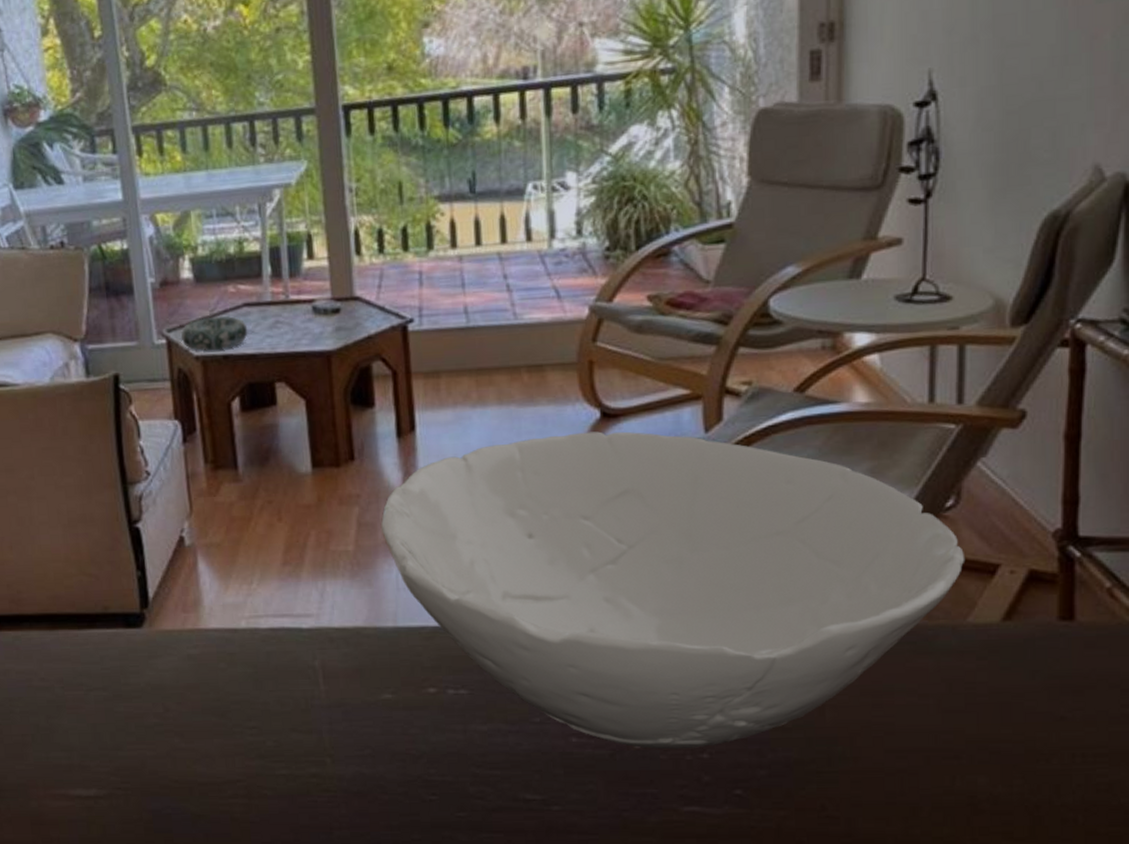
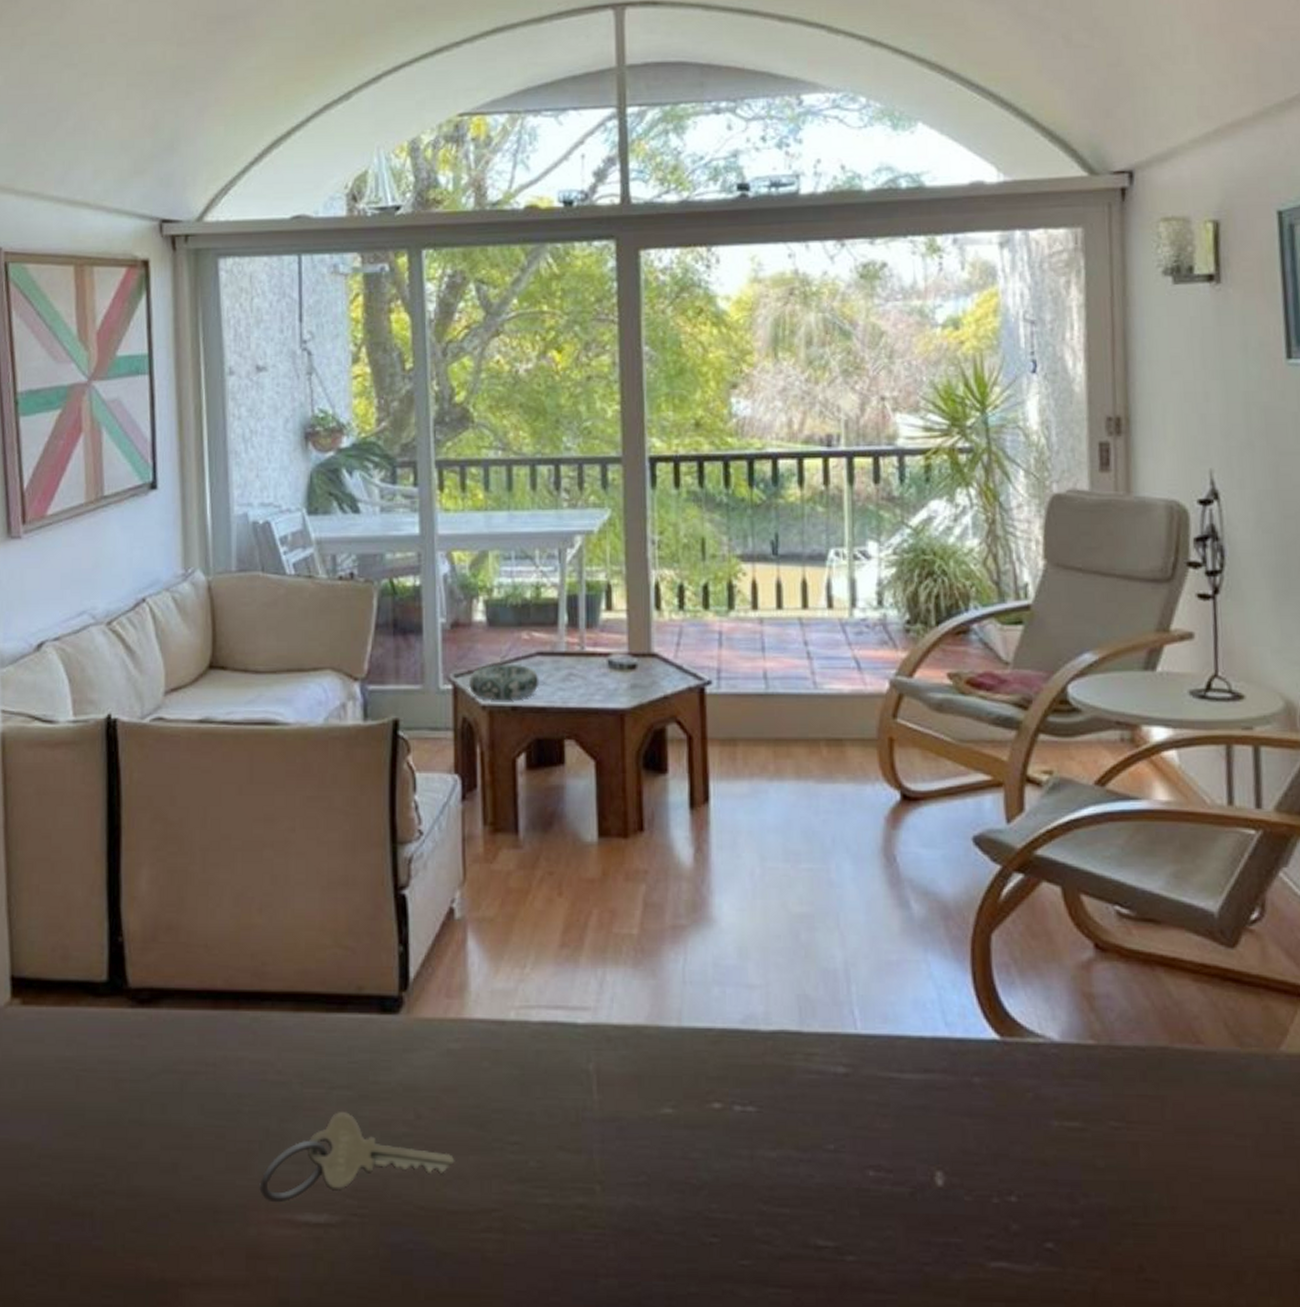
key: none [35,709,202,782] -> present [259,1112,455,1203]
bowl: present [380,431,966,750] -> none [668,815,1274,1190]

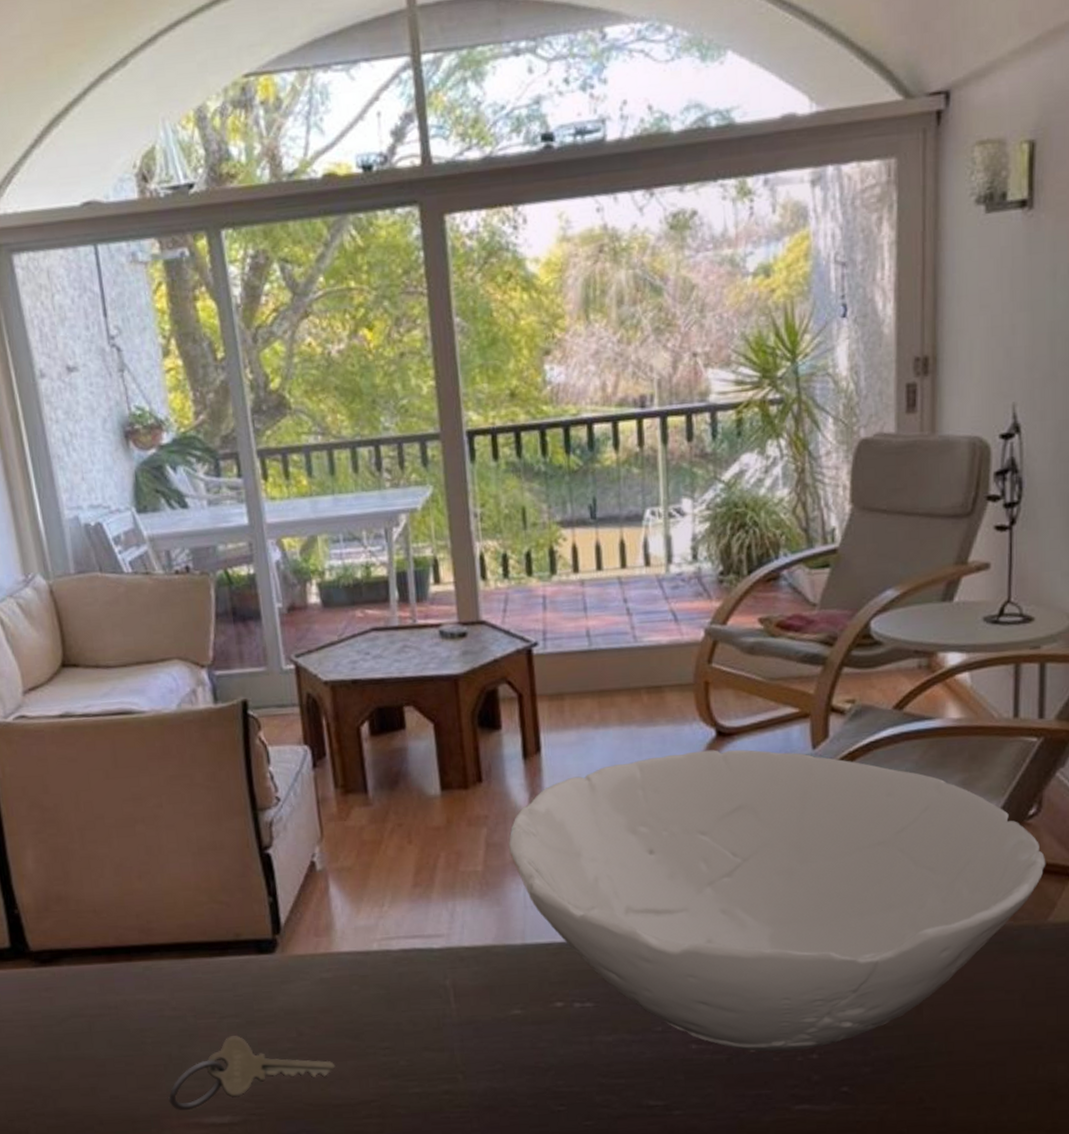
decorative bowl: present [469,665,539,701] -> none [310,641,376,676]
bowl: none [668,815,1274,1190] -> present [508,749,1046,1052]

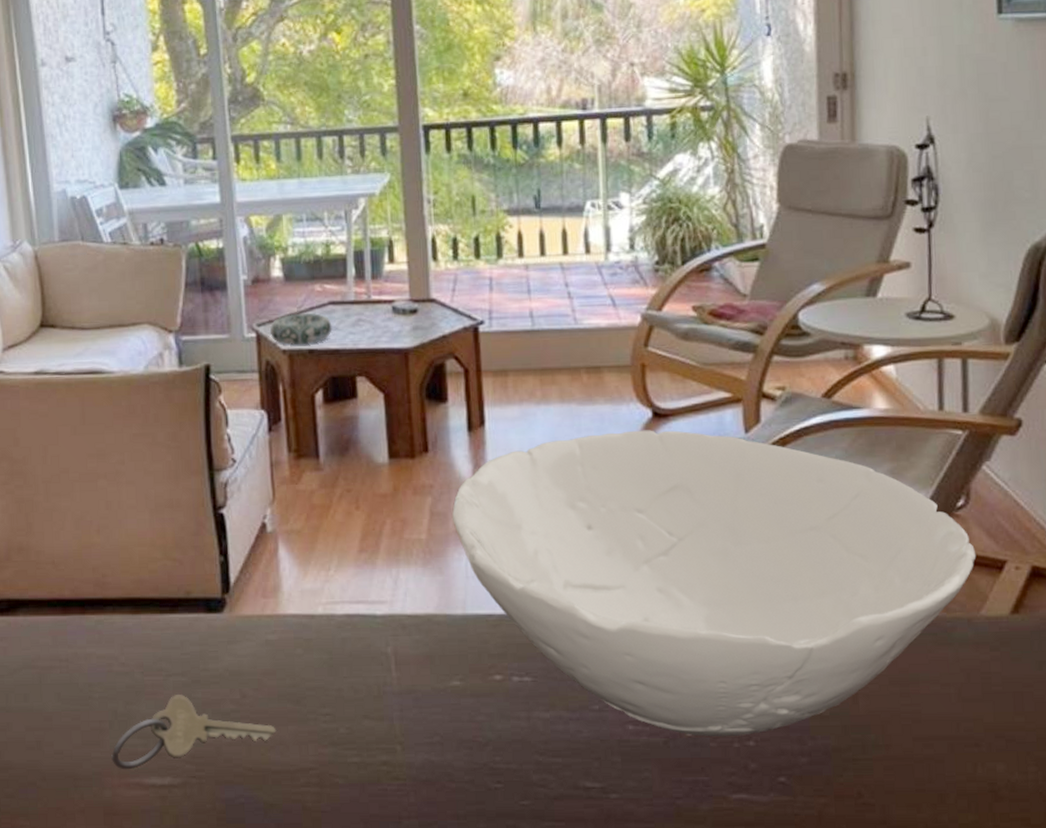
decorative bowl: none [310,641,376,676] -> present [270,313,332,346]

